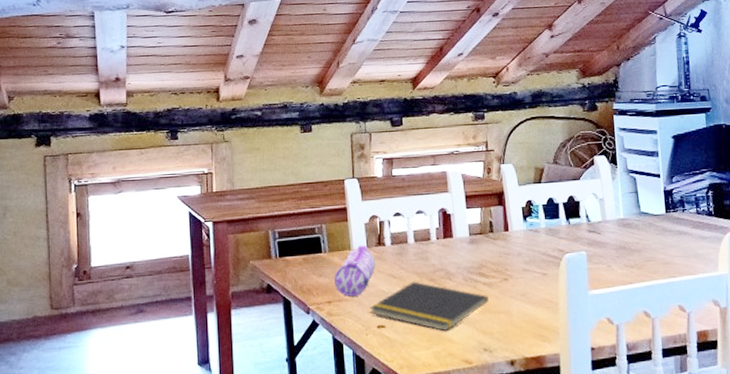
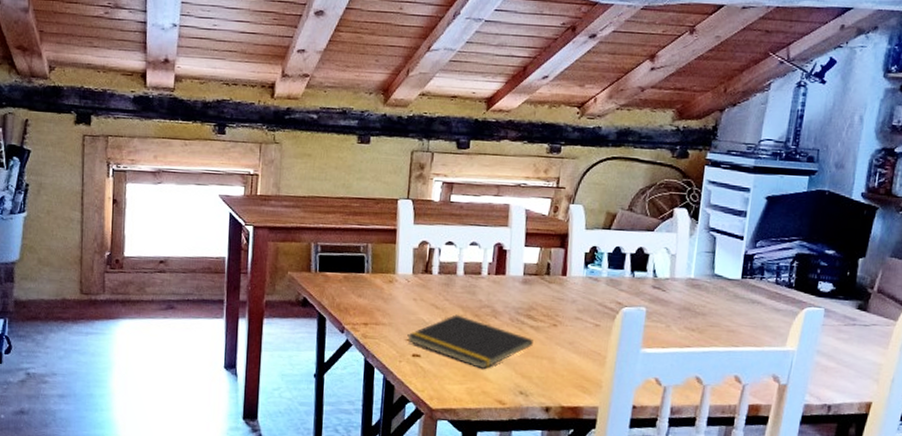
pencil case: present [334,245,375,297] -> none [374,270,419,322]

